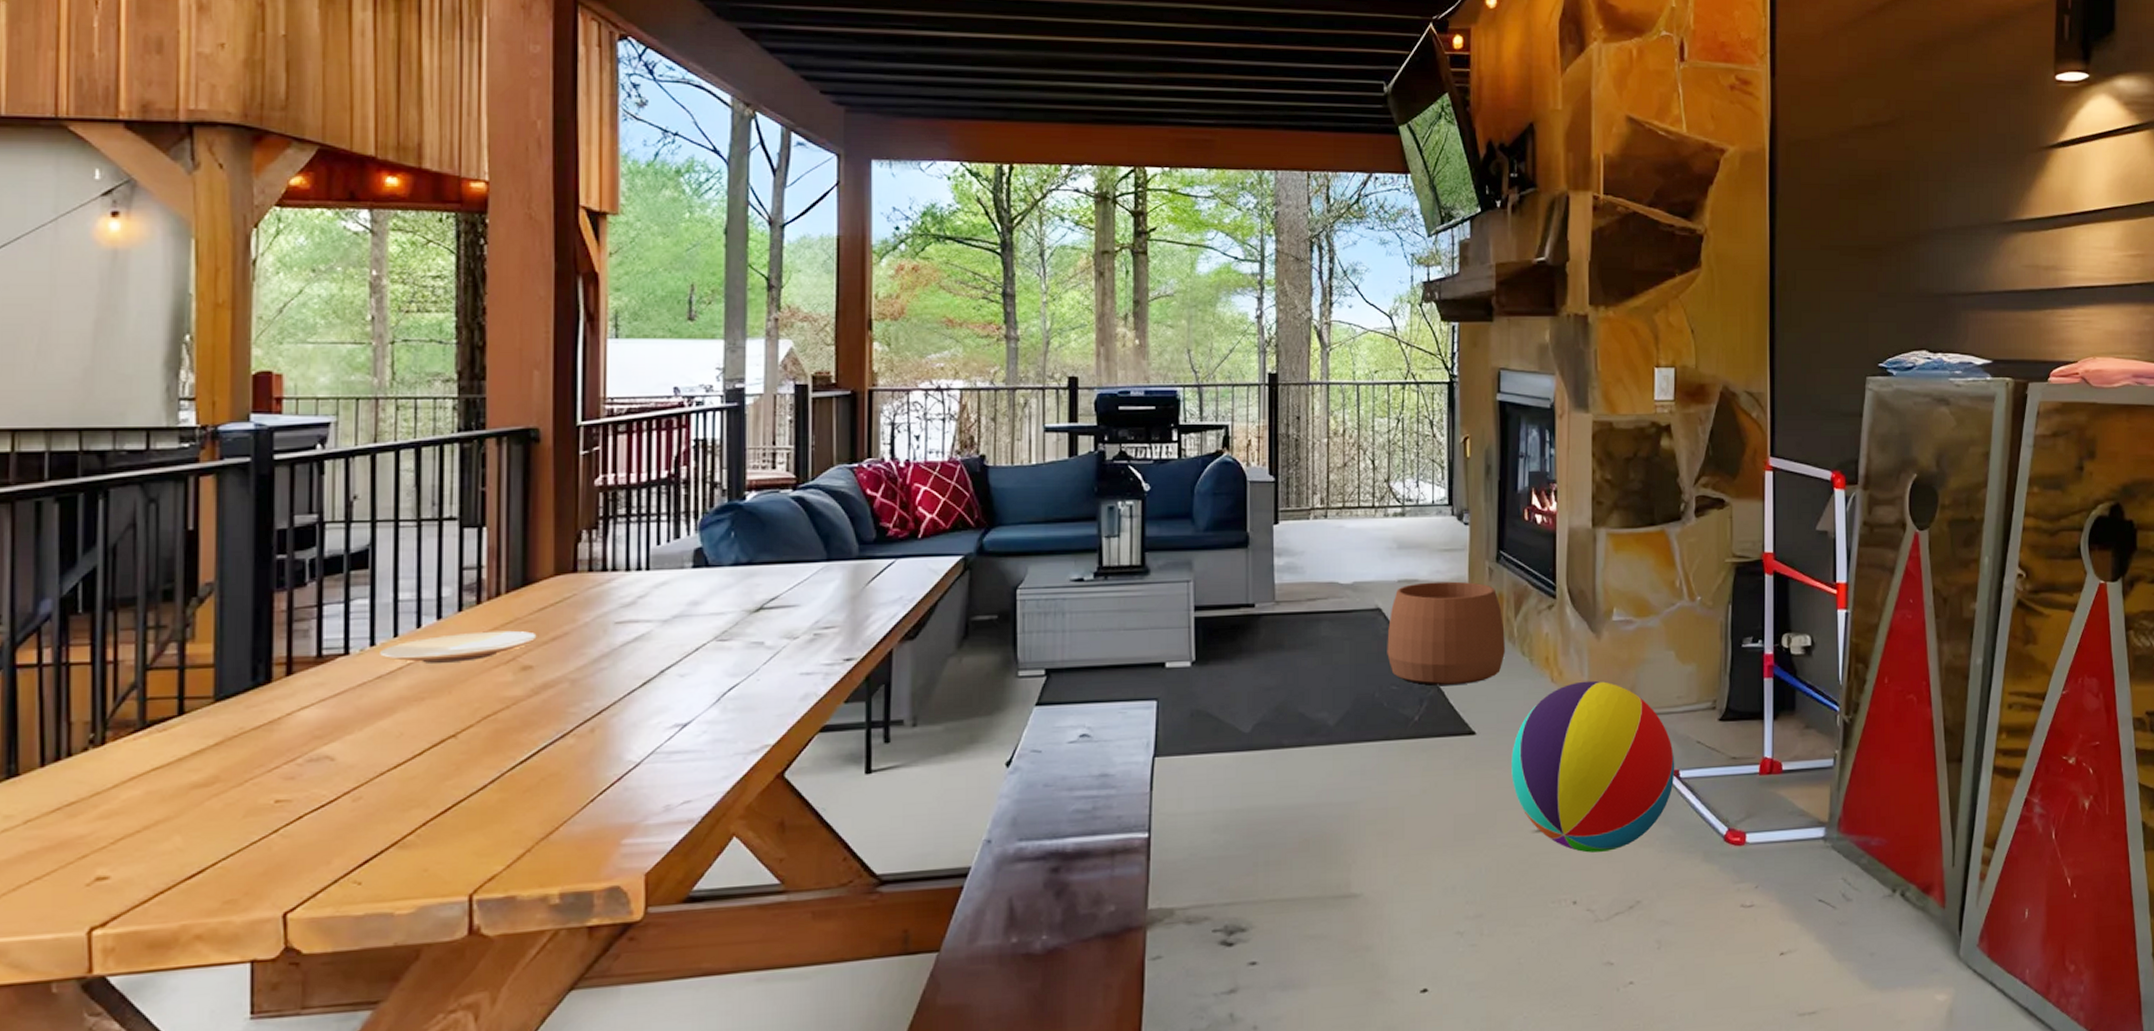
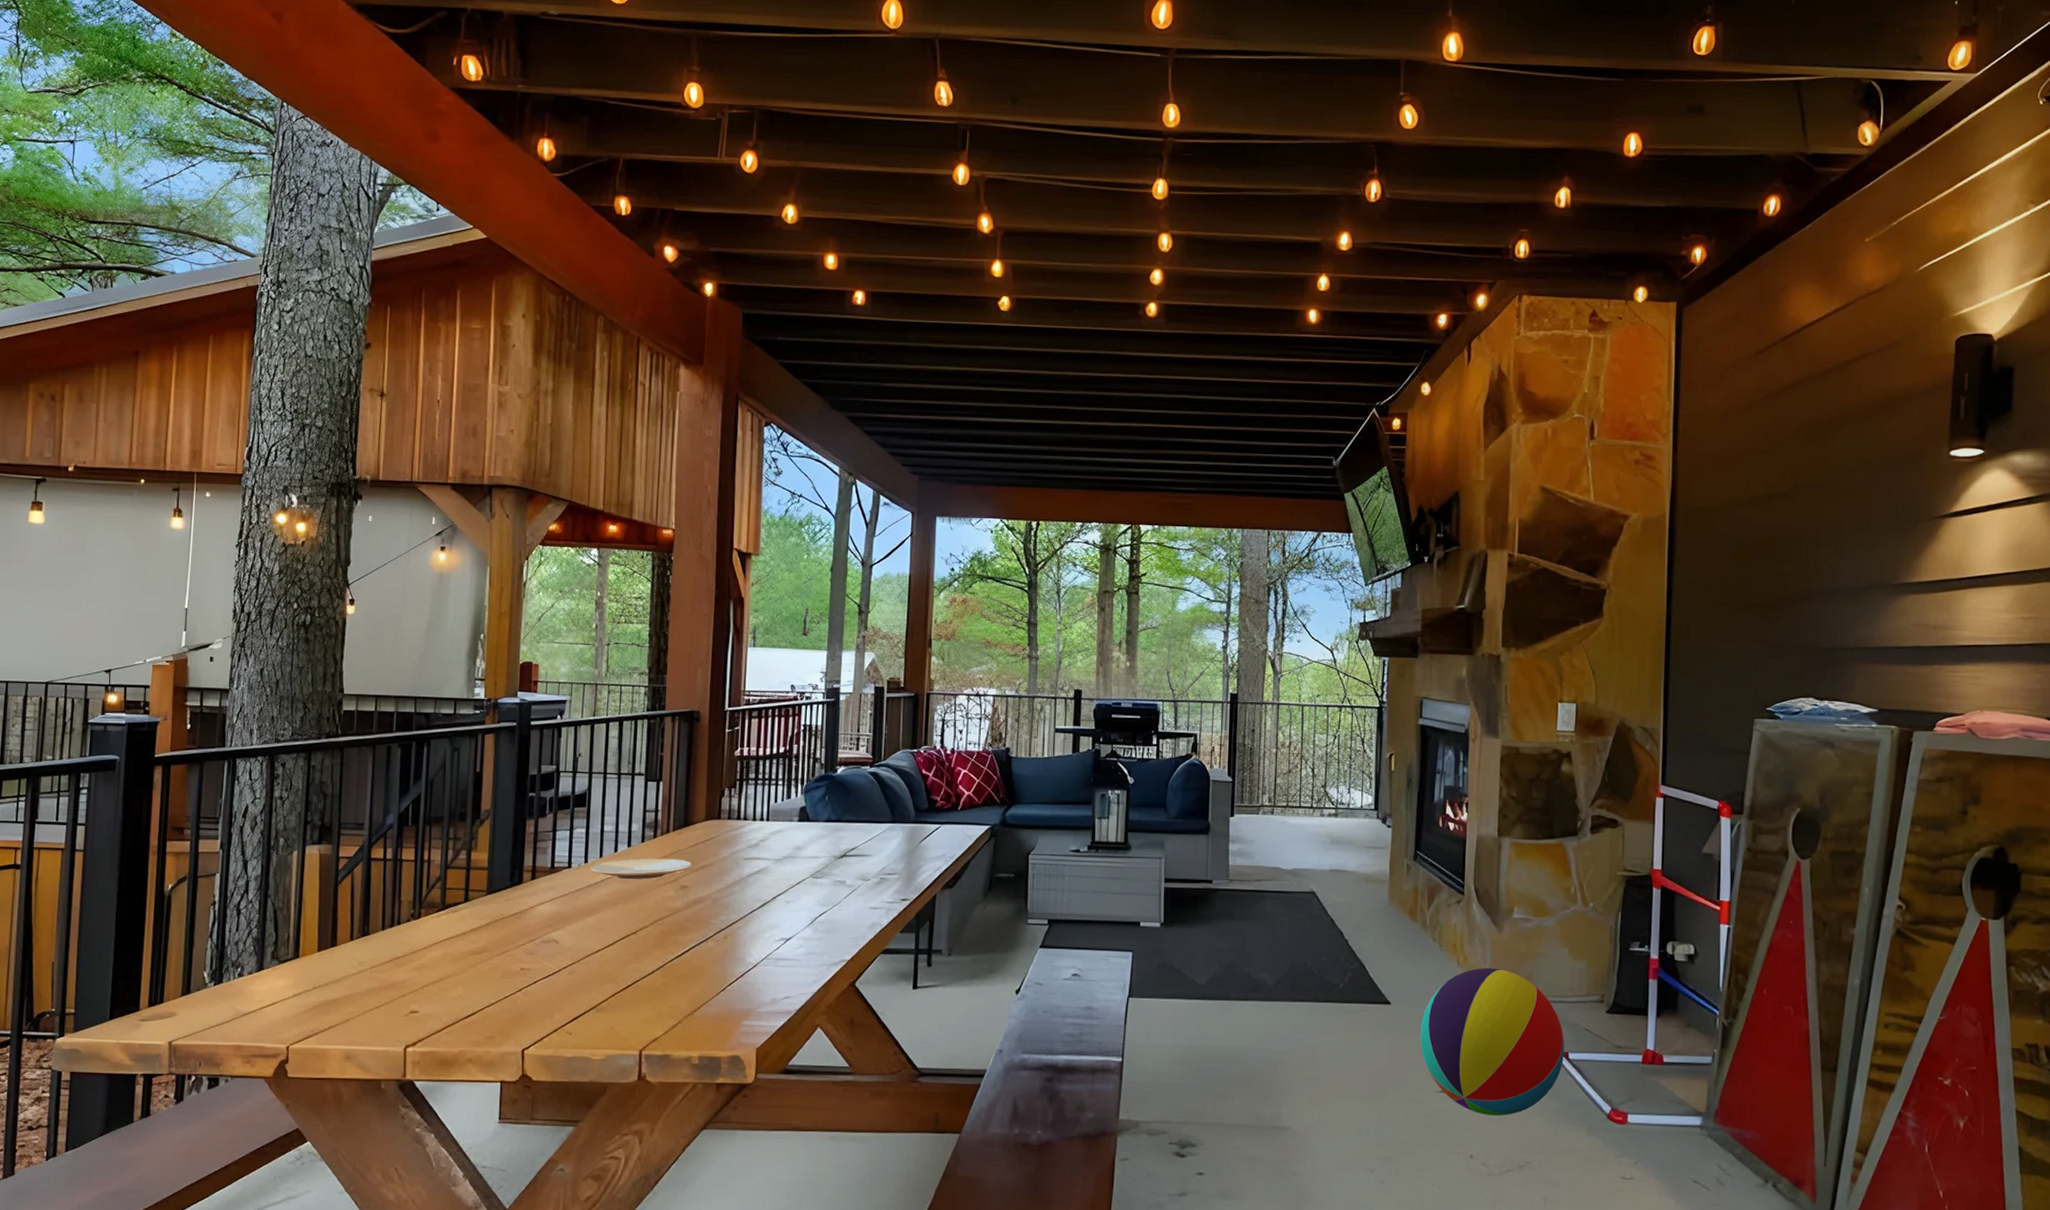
planter pot: present [1387,581,1505,686] -> none [1318,873,1419,961]

